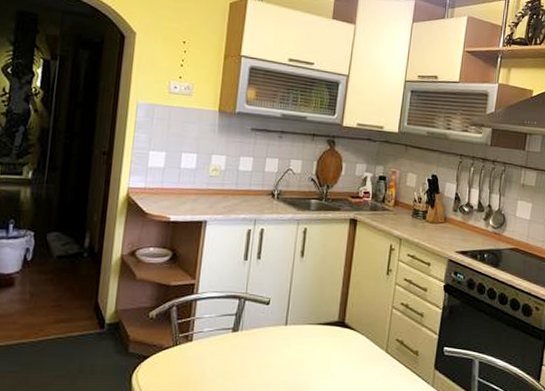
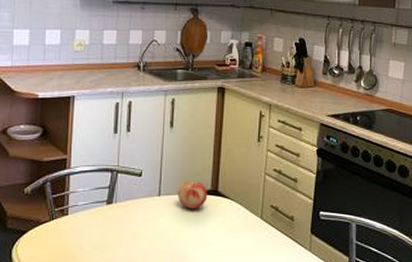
fruit: none [303,311,335,340] -> present [177,181,208,209]

